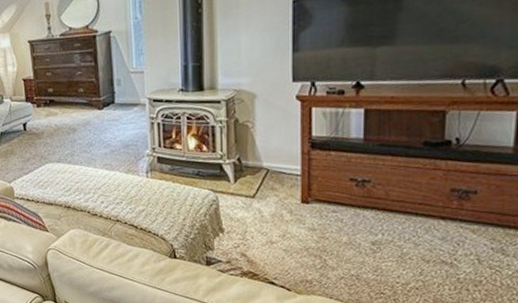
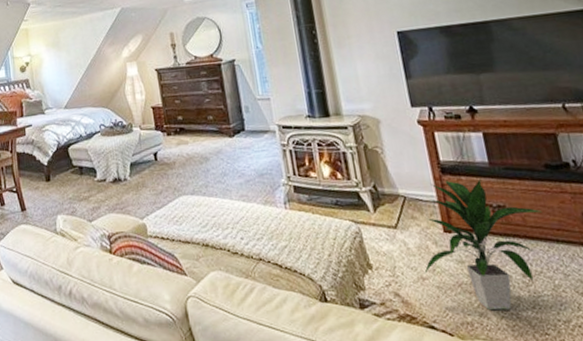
indoor plant: none [274,154,408,272] -> present [424,178,542,311]

